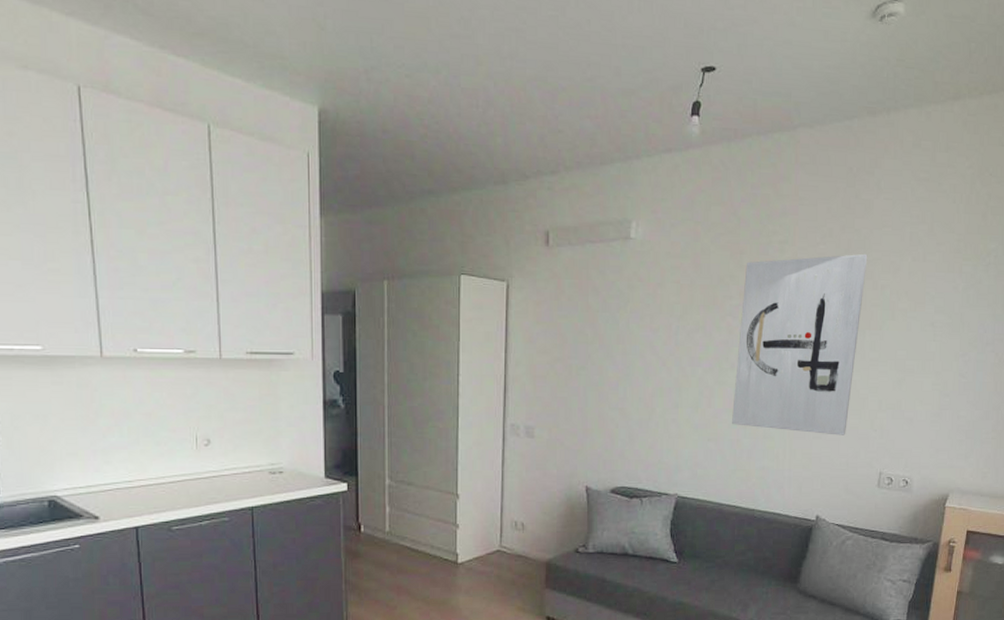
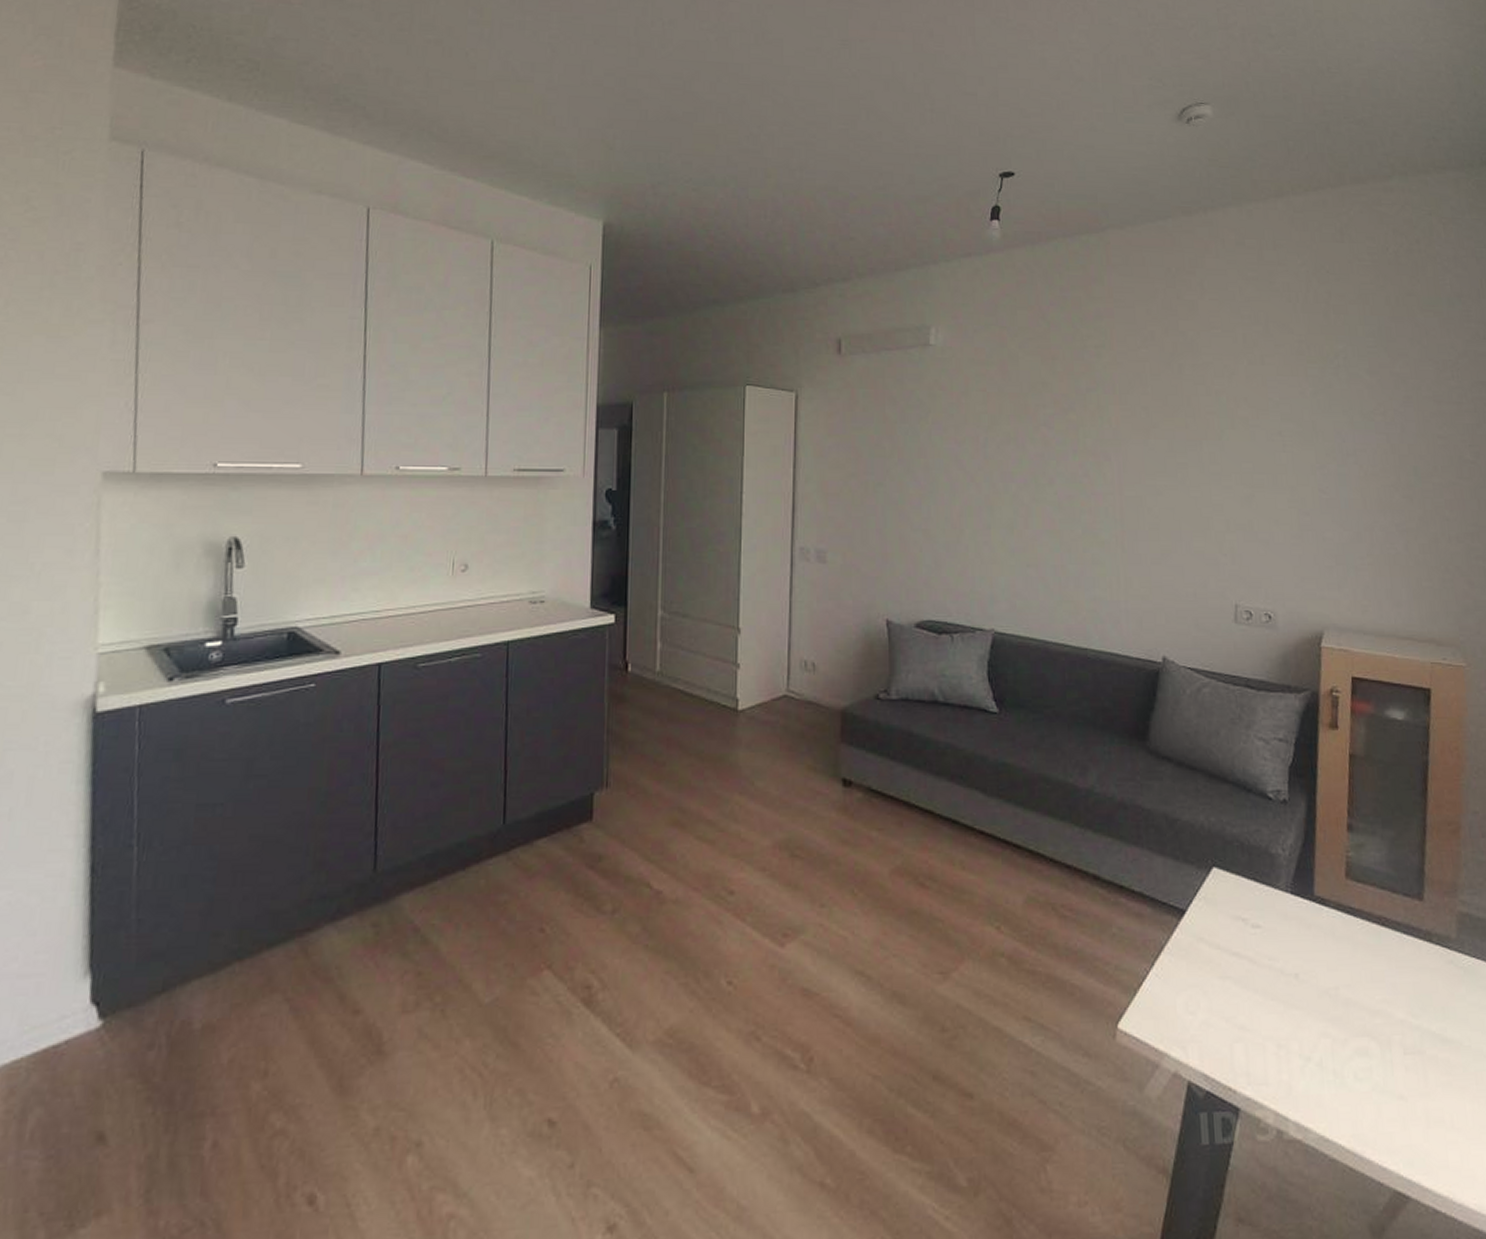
wall art: present [732,253,868,435] -> none [1053,357,1197,561]

